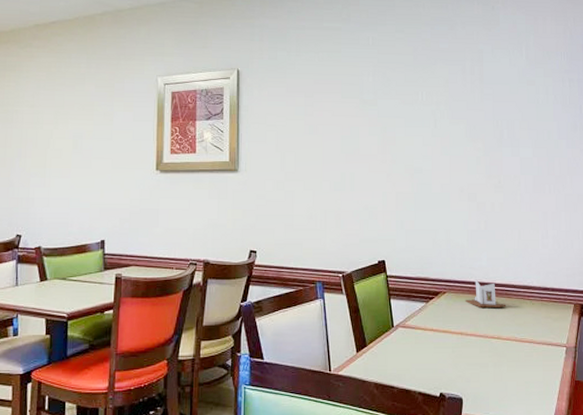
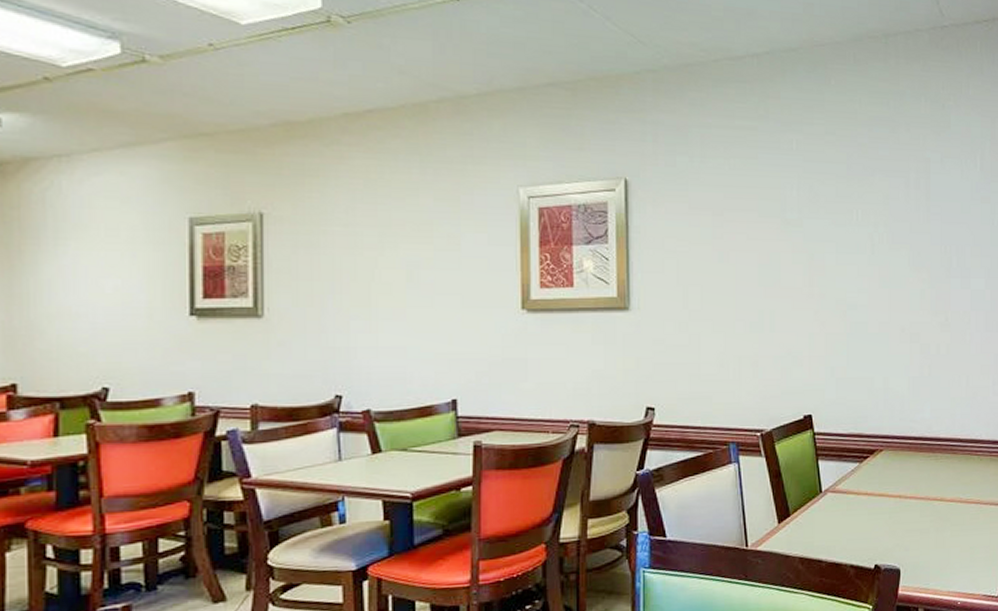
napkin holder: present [465,279,507,308] -> none [904,433,951,466]

